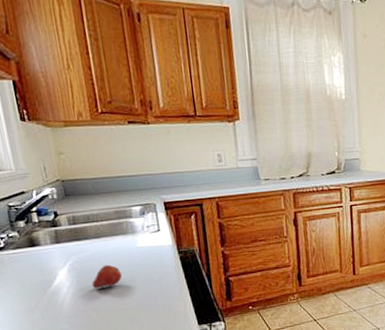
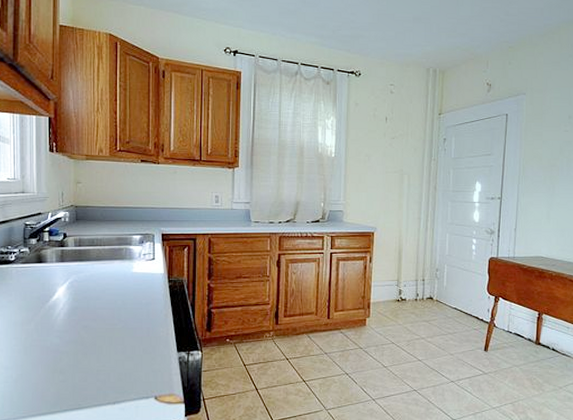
fruit: present [92,264,123,289] -> none [86,286,115,307]

